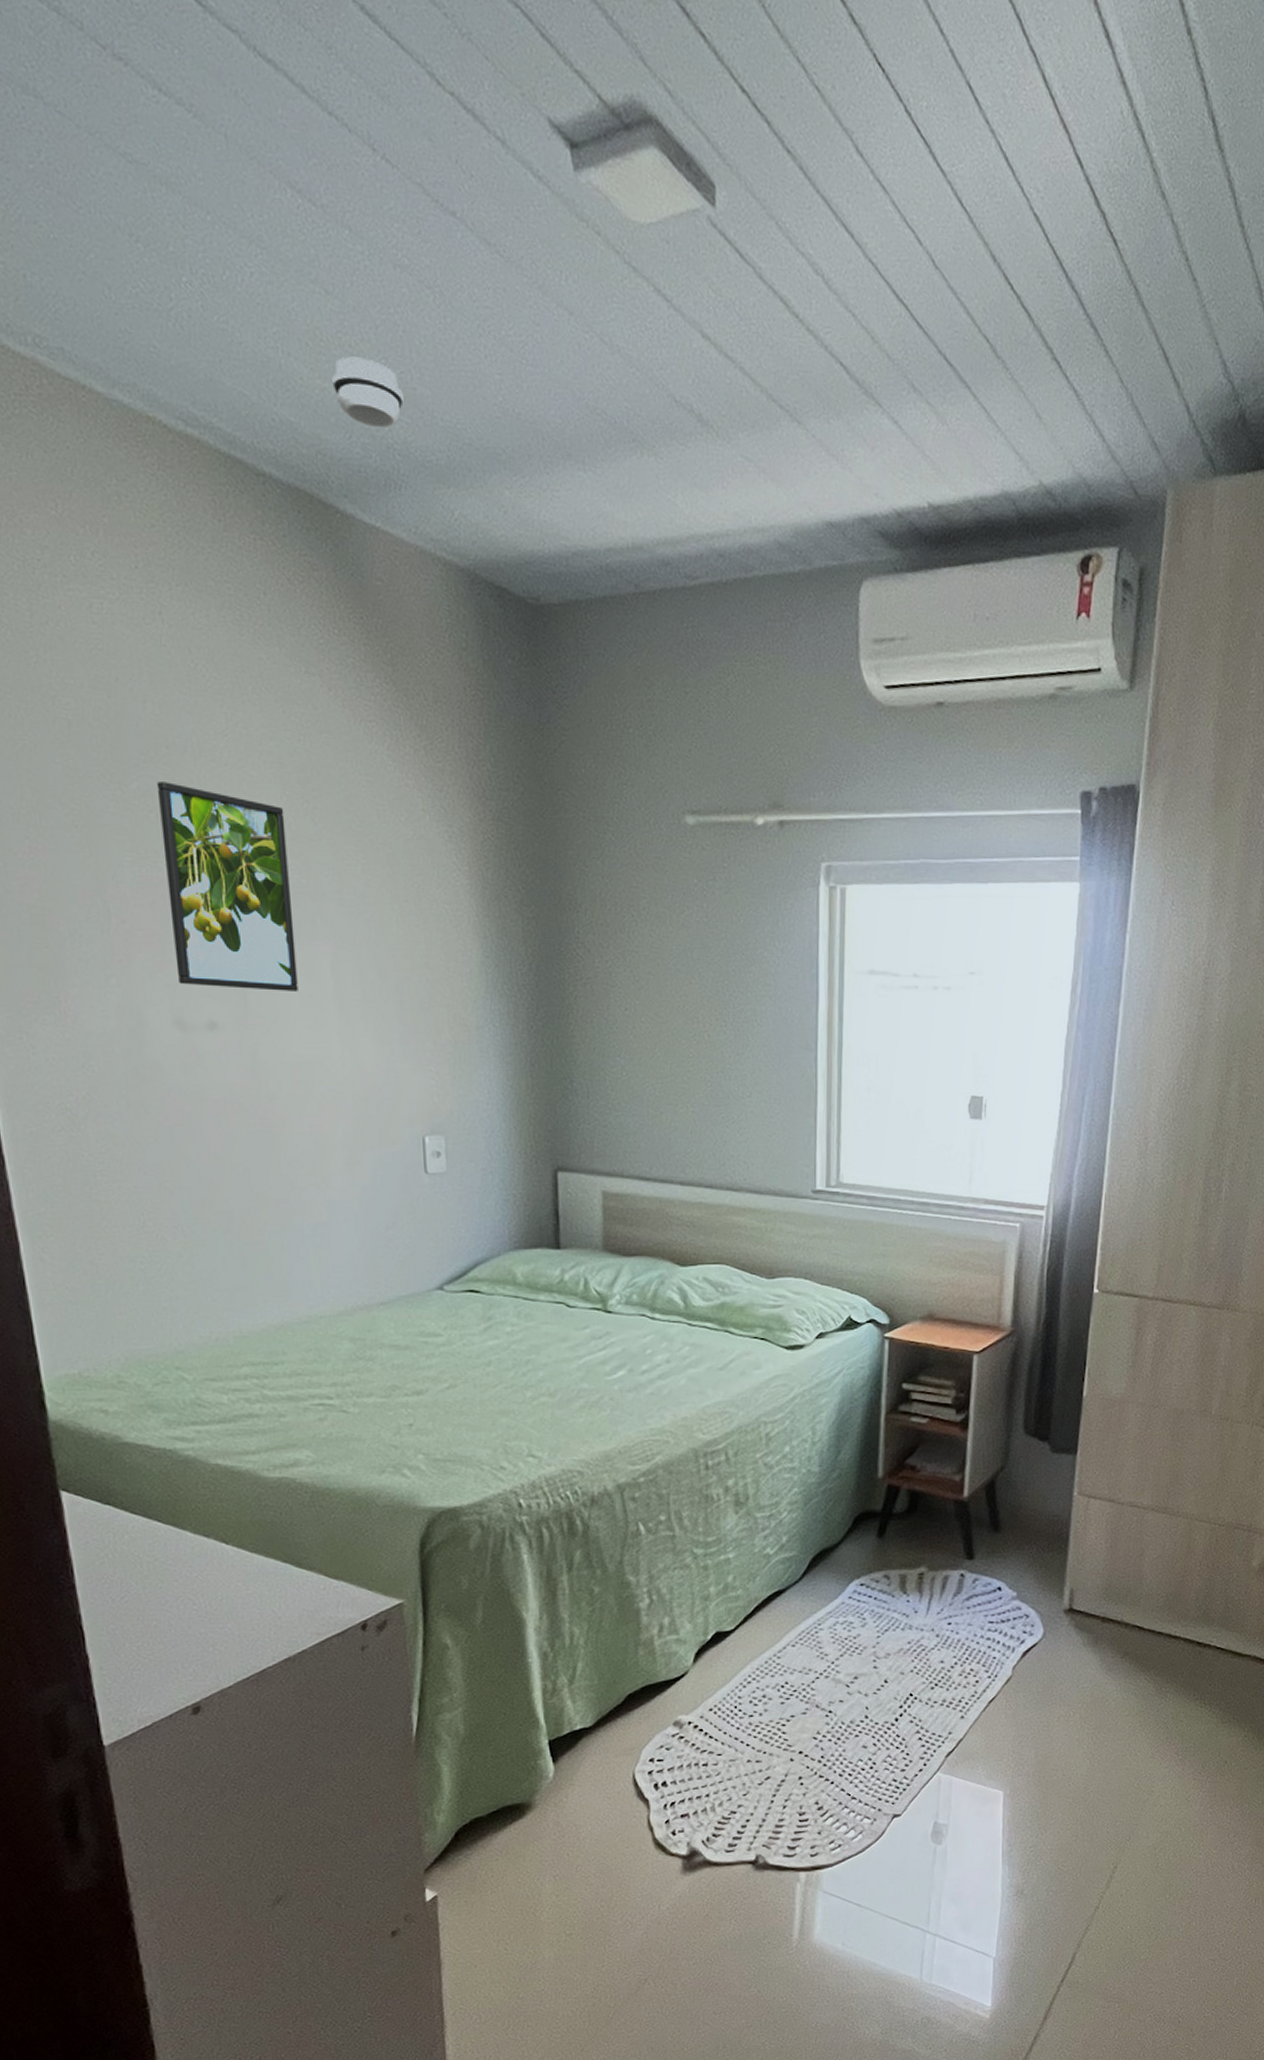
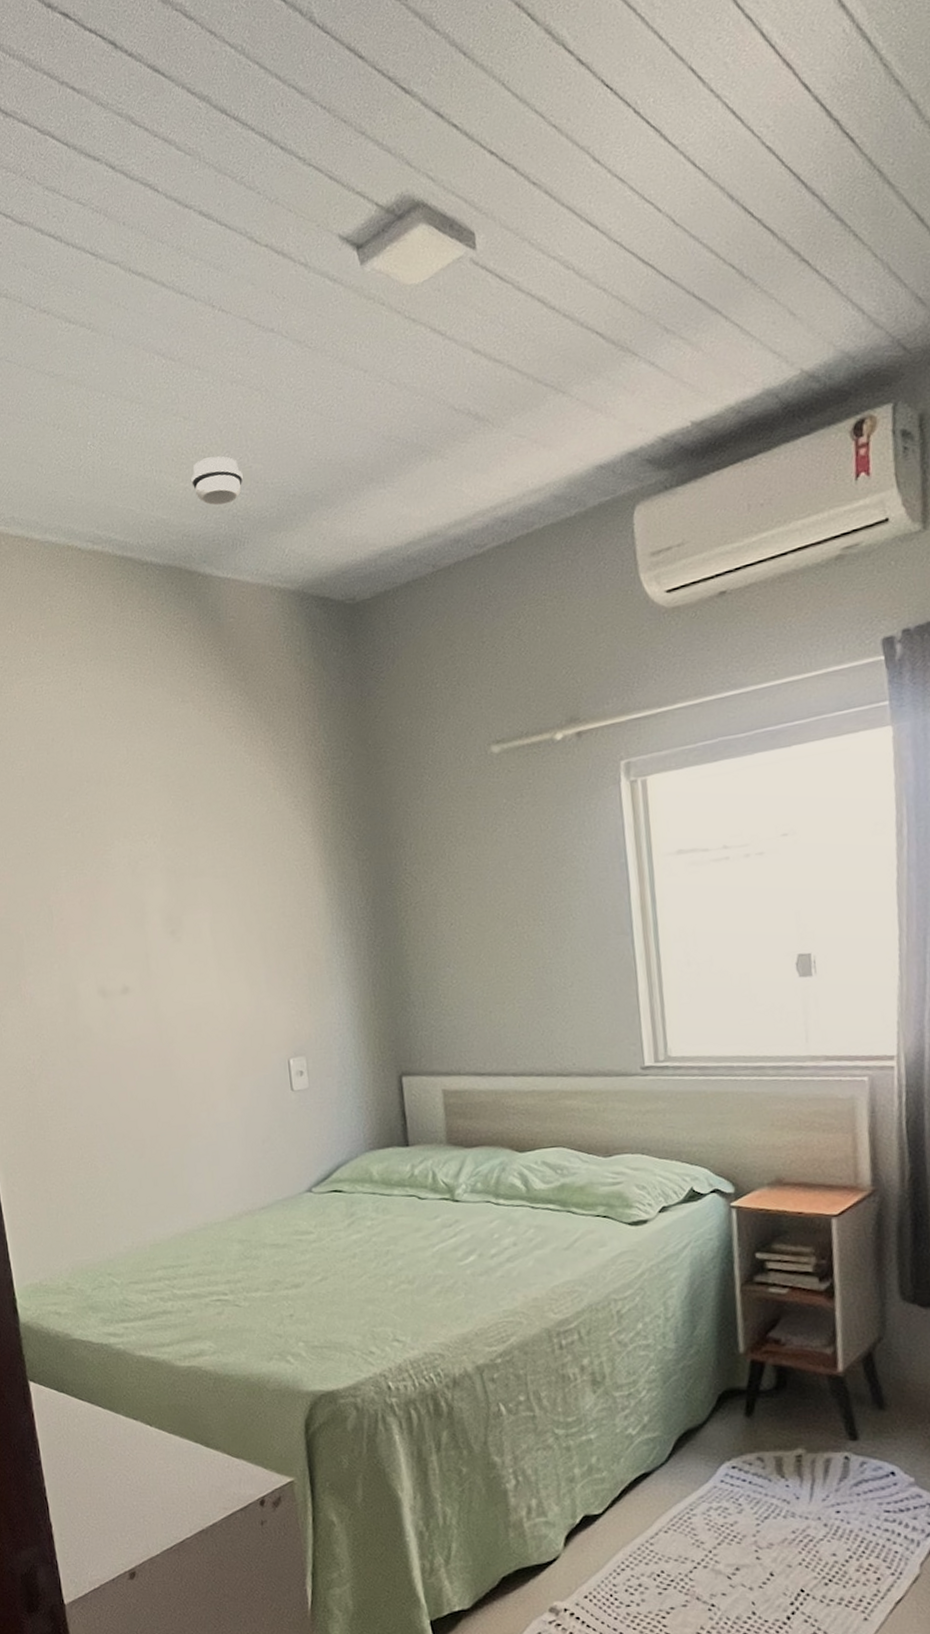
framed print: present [156,782,298,991] -> none [81,807,187,961]

